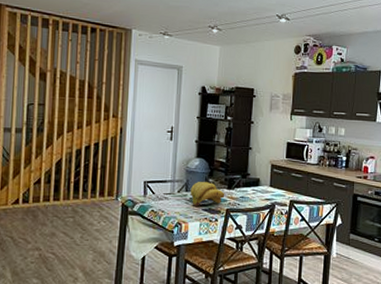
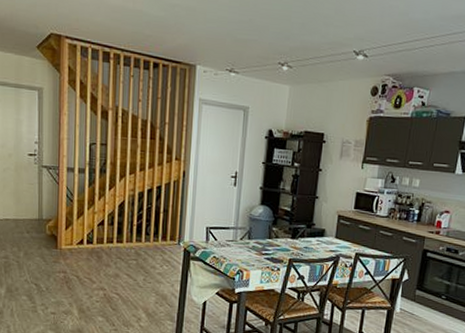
banana bunch: present [190,182,225,206] -> none [252,230,289,255]

